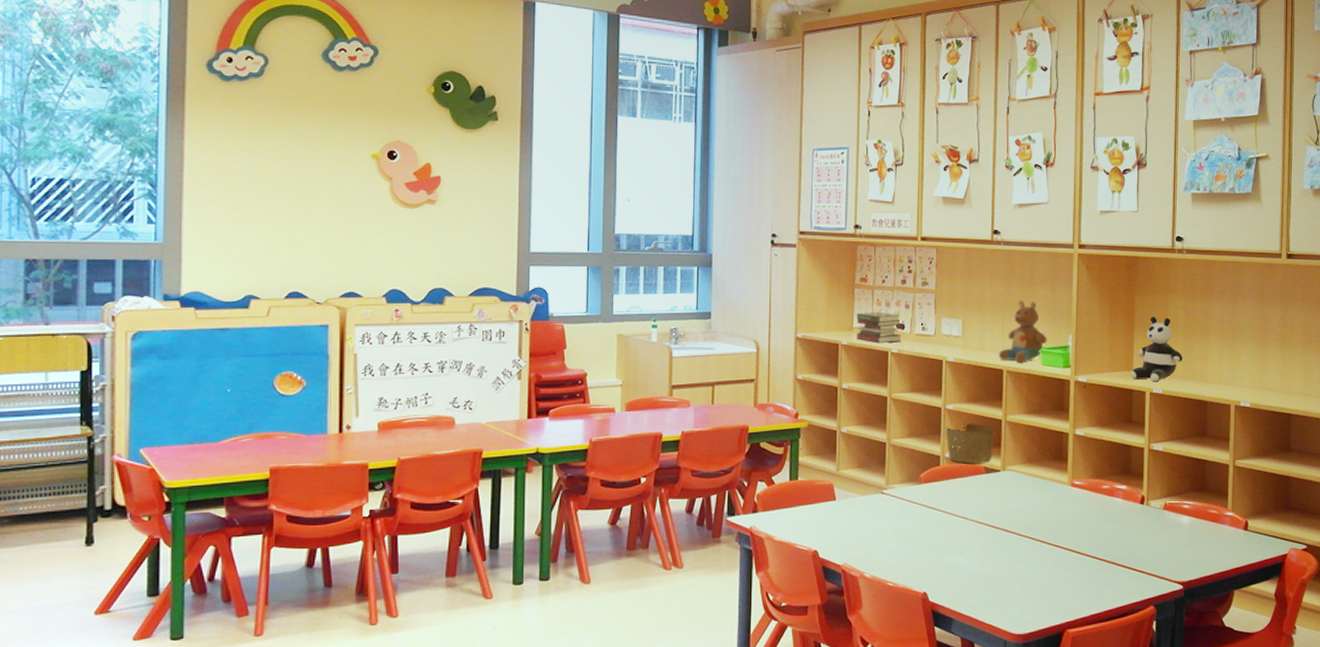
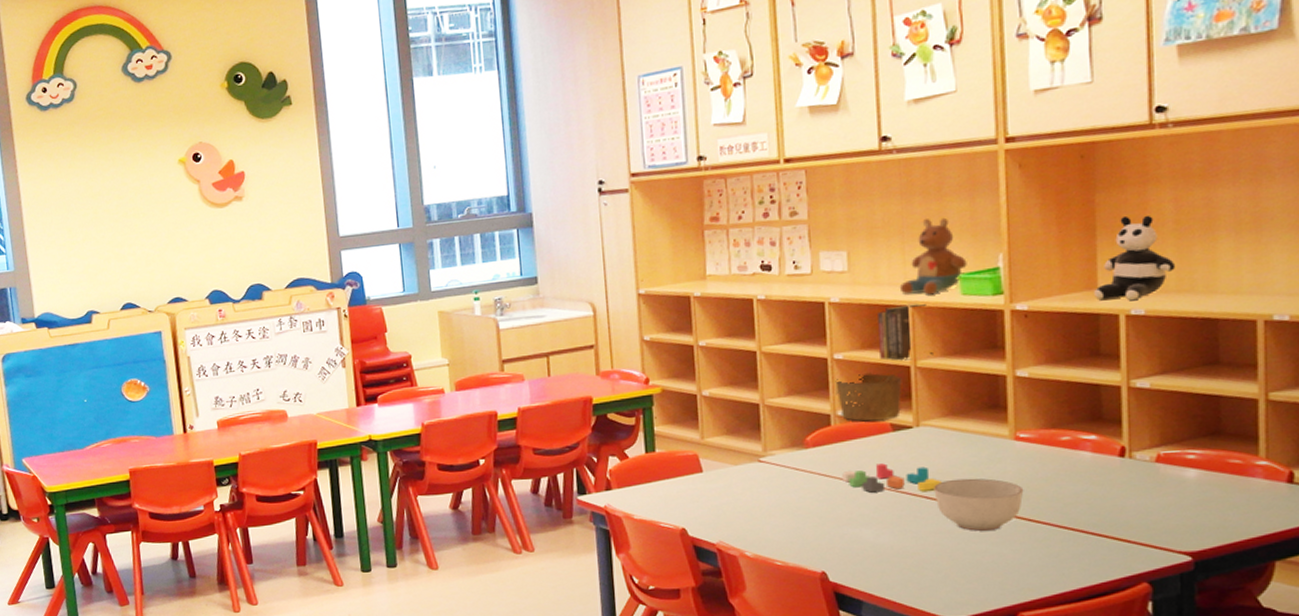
books: present [856,311,901,344] -> none [709,253,768,291]
toy blocks: none [945,500,1019,525] -> present [842,463,943,493]
books: none [980,369,1019,415] -> present [878,303,934,361]
bowl: none [1012,516,1075,560] -> present [934,478,1024,531]

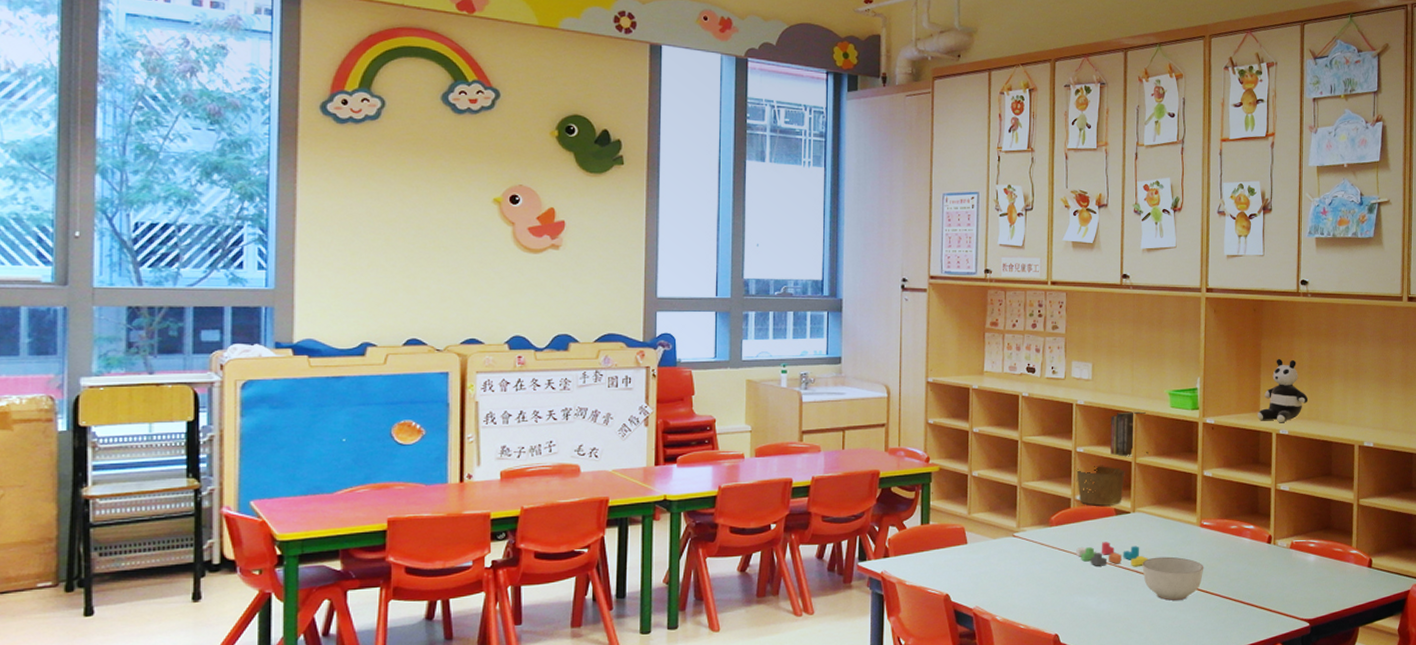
stuffed toy: present [899,217,967,295] -> none [1128,344,1176,405]

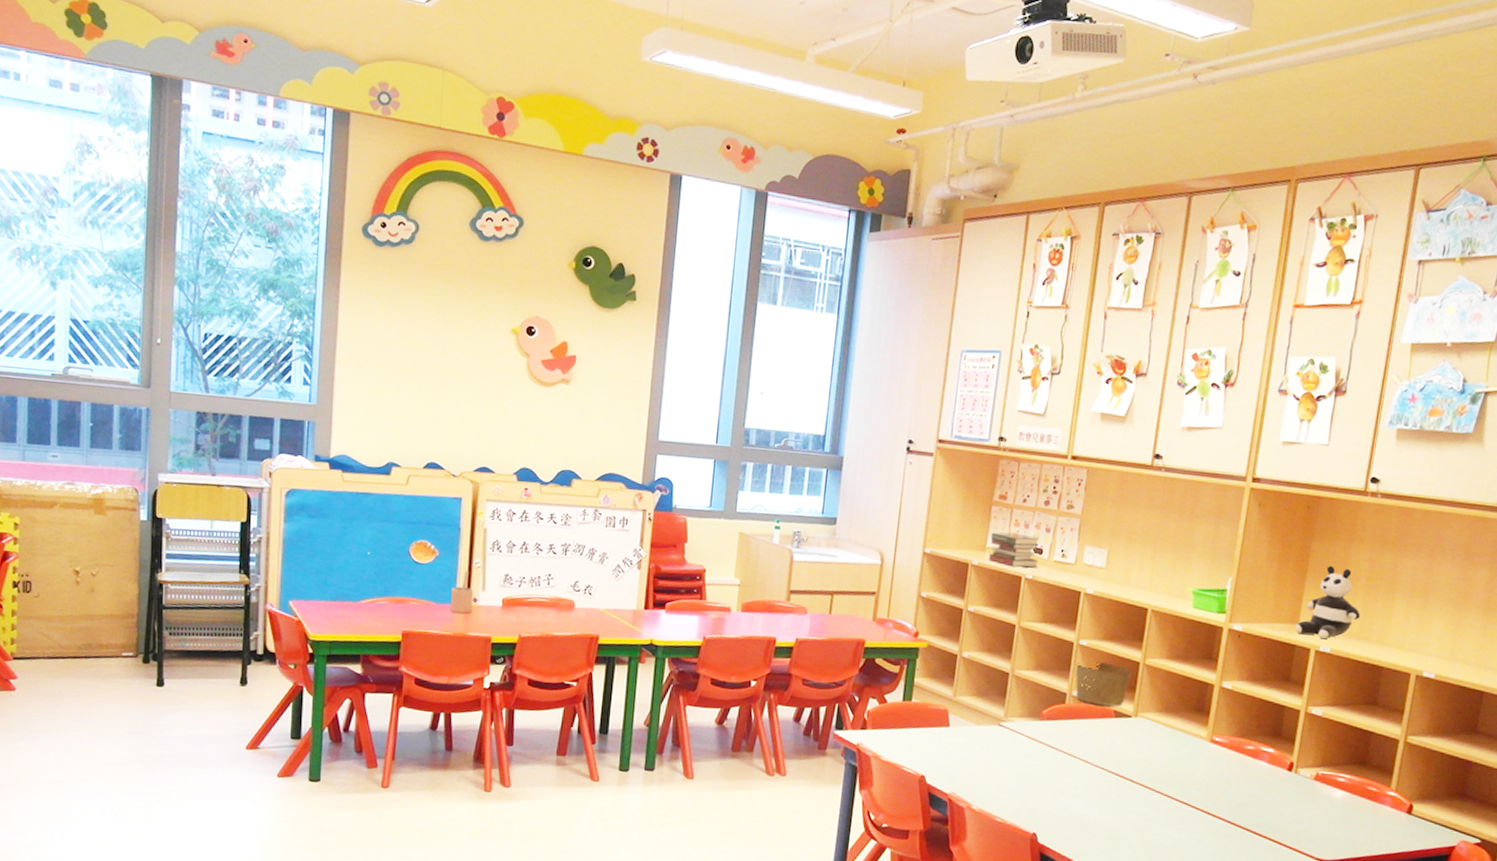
straw: none [442,447,468,493] -> present [450,570,474,615]
books: none [987,355,1031,387] -> present [989,532,1039,568]
toy blocks: present [1076,542,1149,566] -> none [1066,744,1147,775]
books: present [1110,411,1149,457] -> none [1117,607,1163,657]
bowl: present [1142,556,1204,600] -> none [1138,768,1209,818]

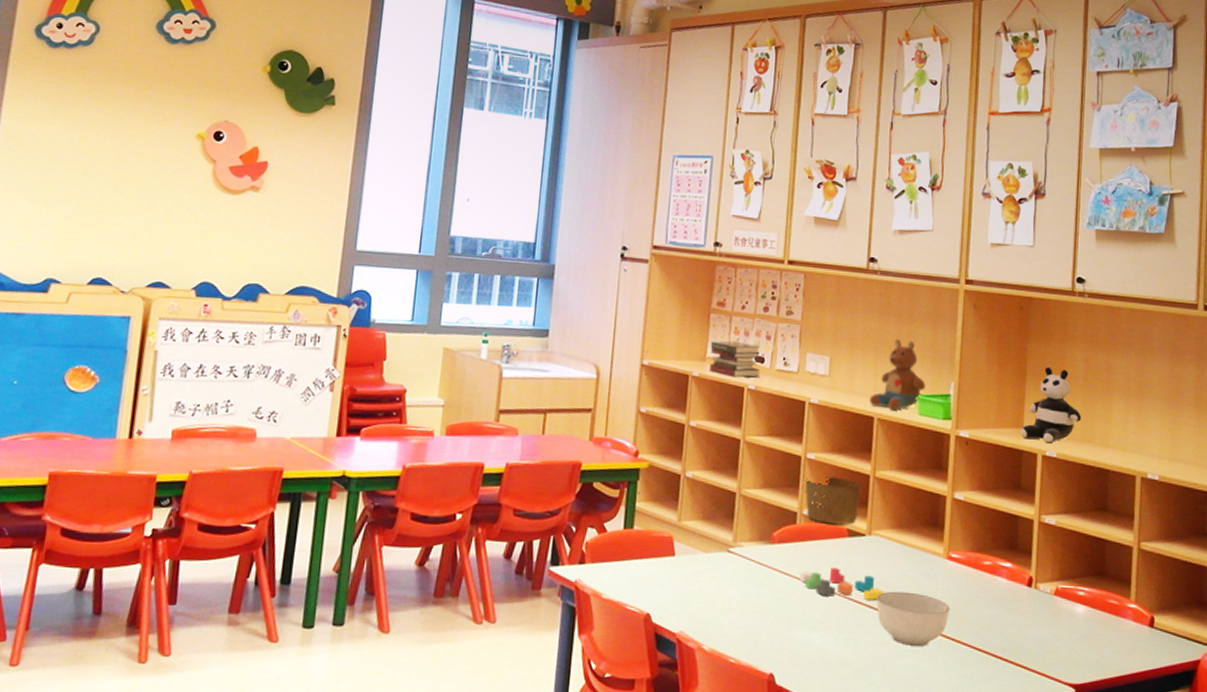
straw: present [450,570,474,615] -> none [109,399,139,450]
toy blocks: none [1066,744,1147,775] -> present [800,567,885,600]
bowl: none [1138,768,1209,818] -> present [876,591,950,646]
stuffed toy: none [1144,535,1203,603] -> present [869,339,926,410]

